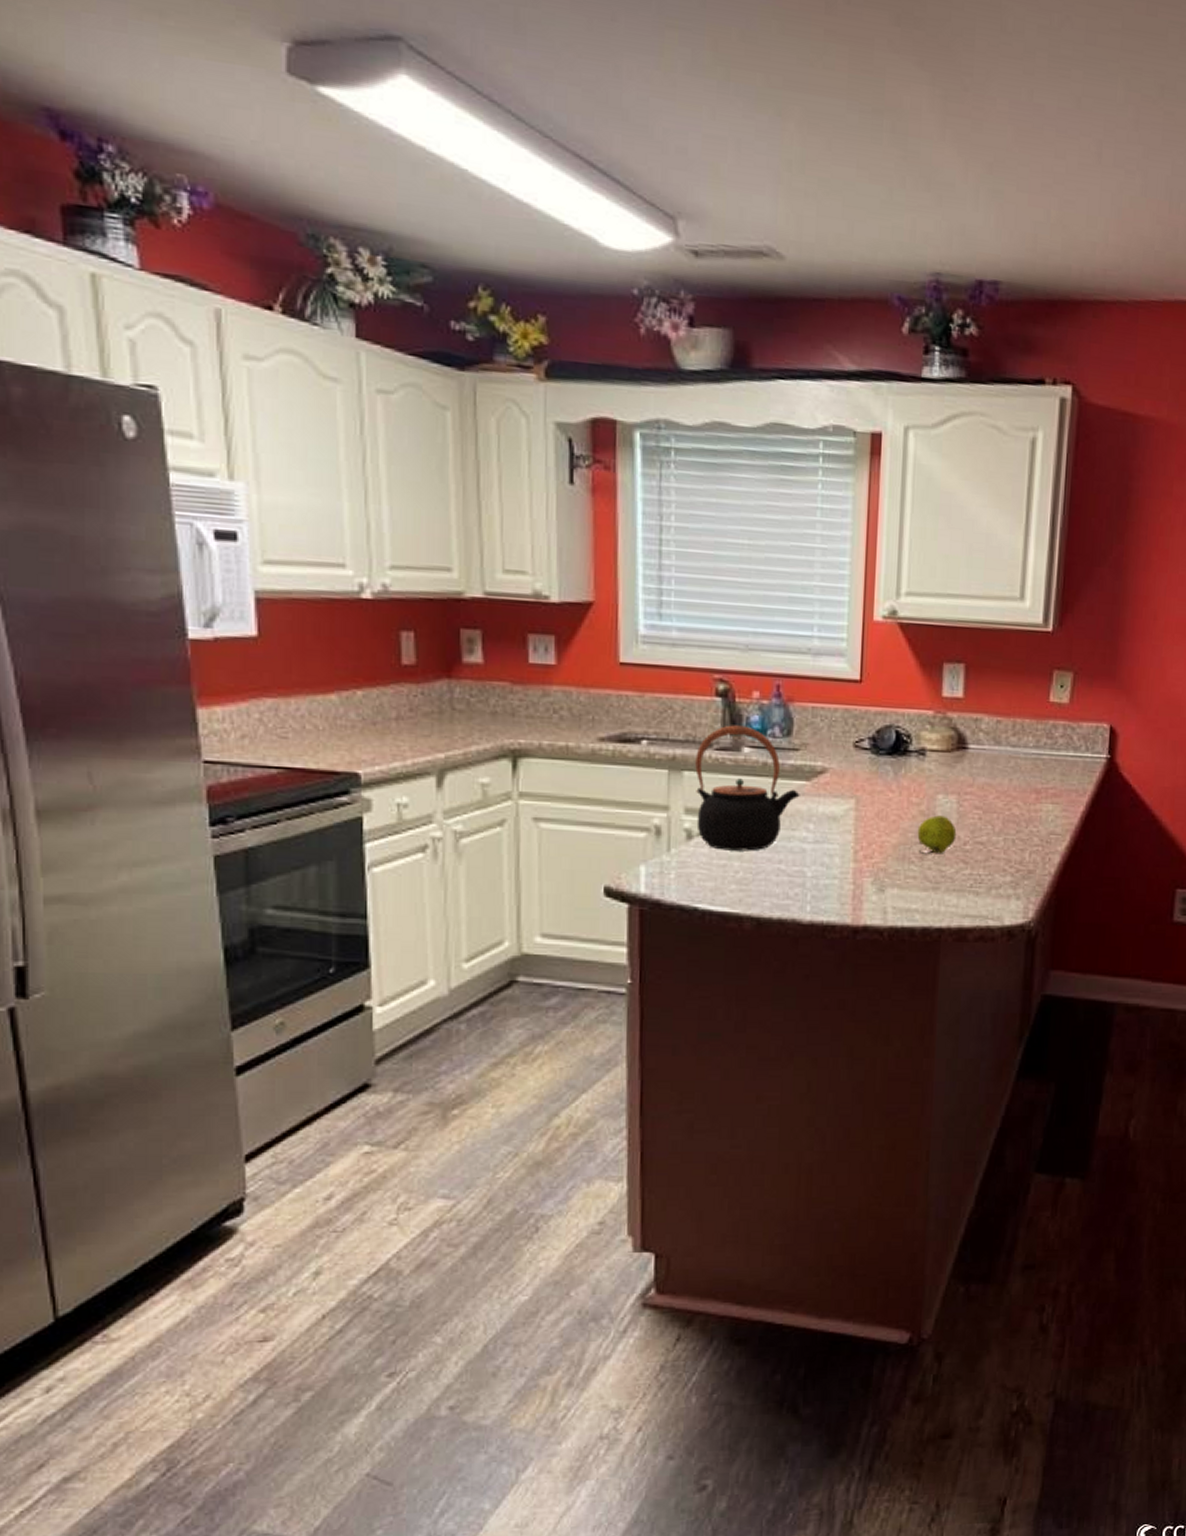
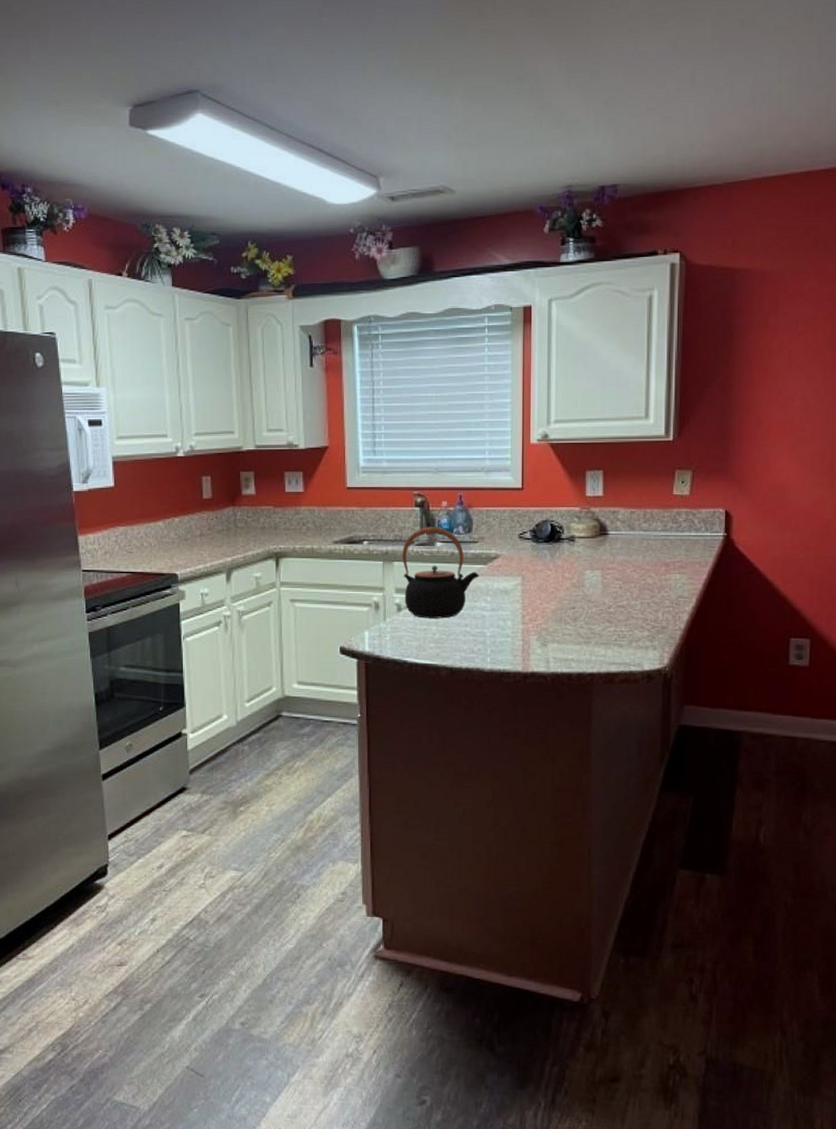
fruit: present [917,815,957,855] -> none [571,586,602,617]

